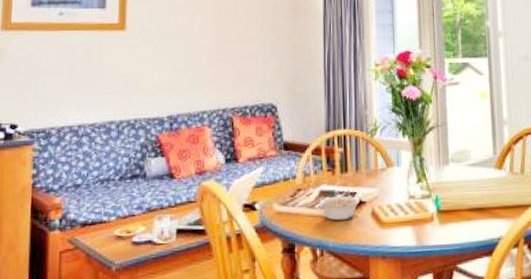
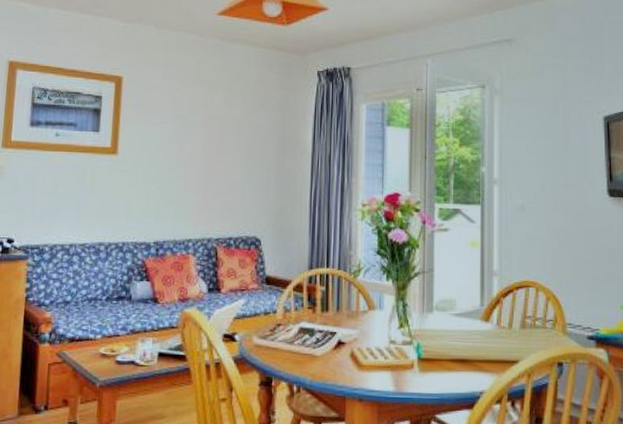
legume: present [318,195,359,221] -> none [297,334,339,359]

